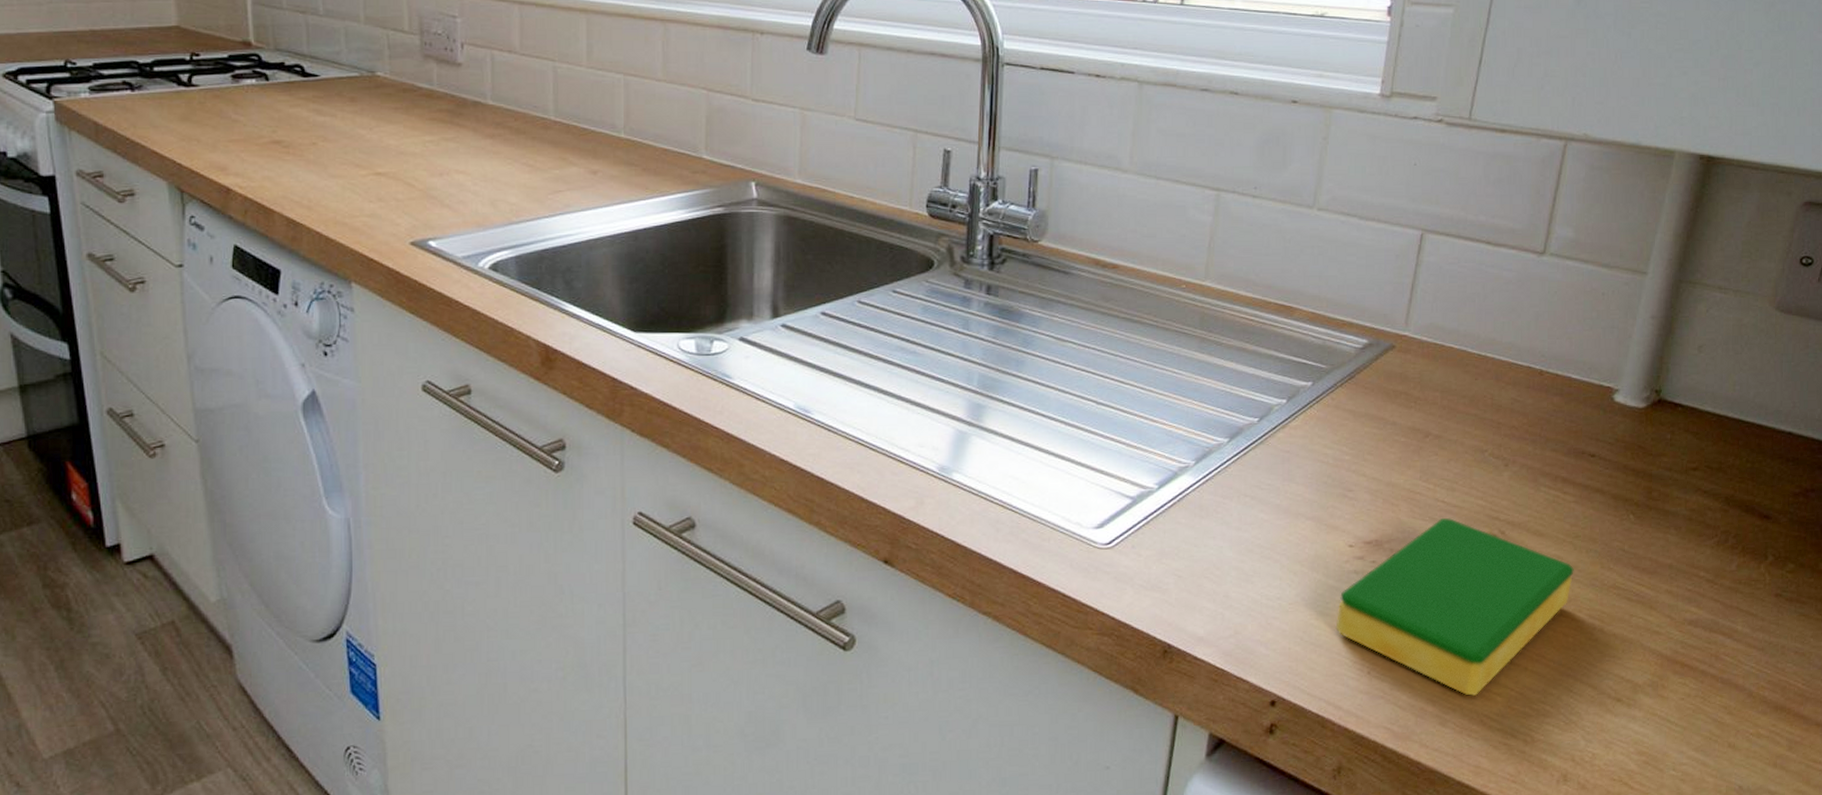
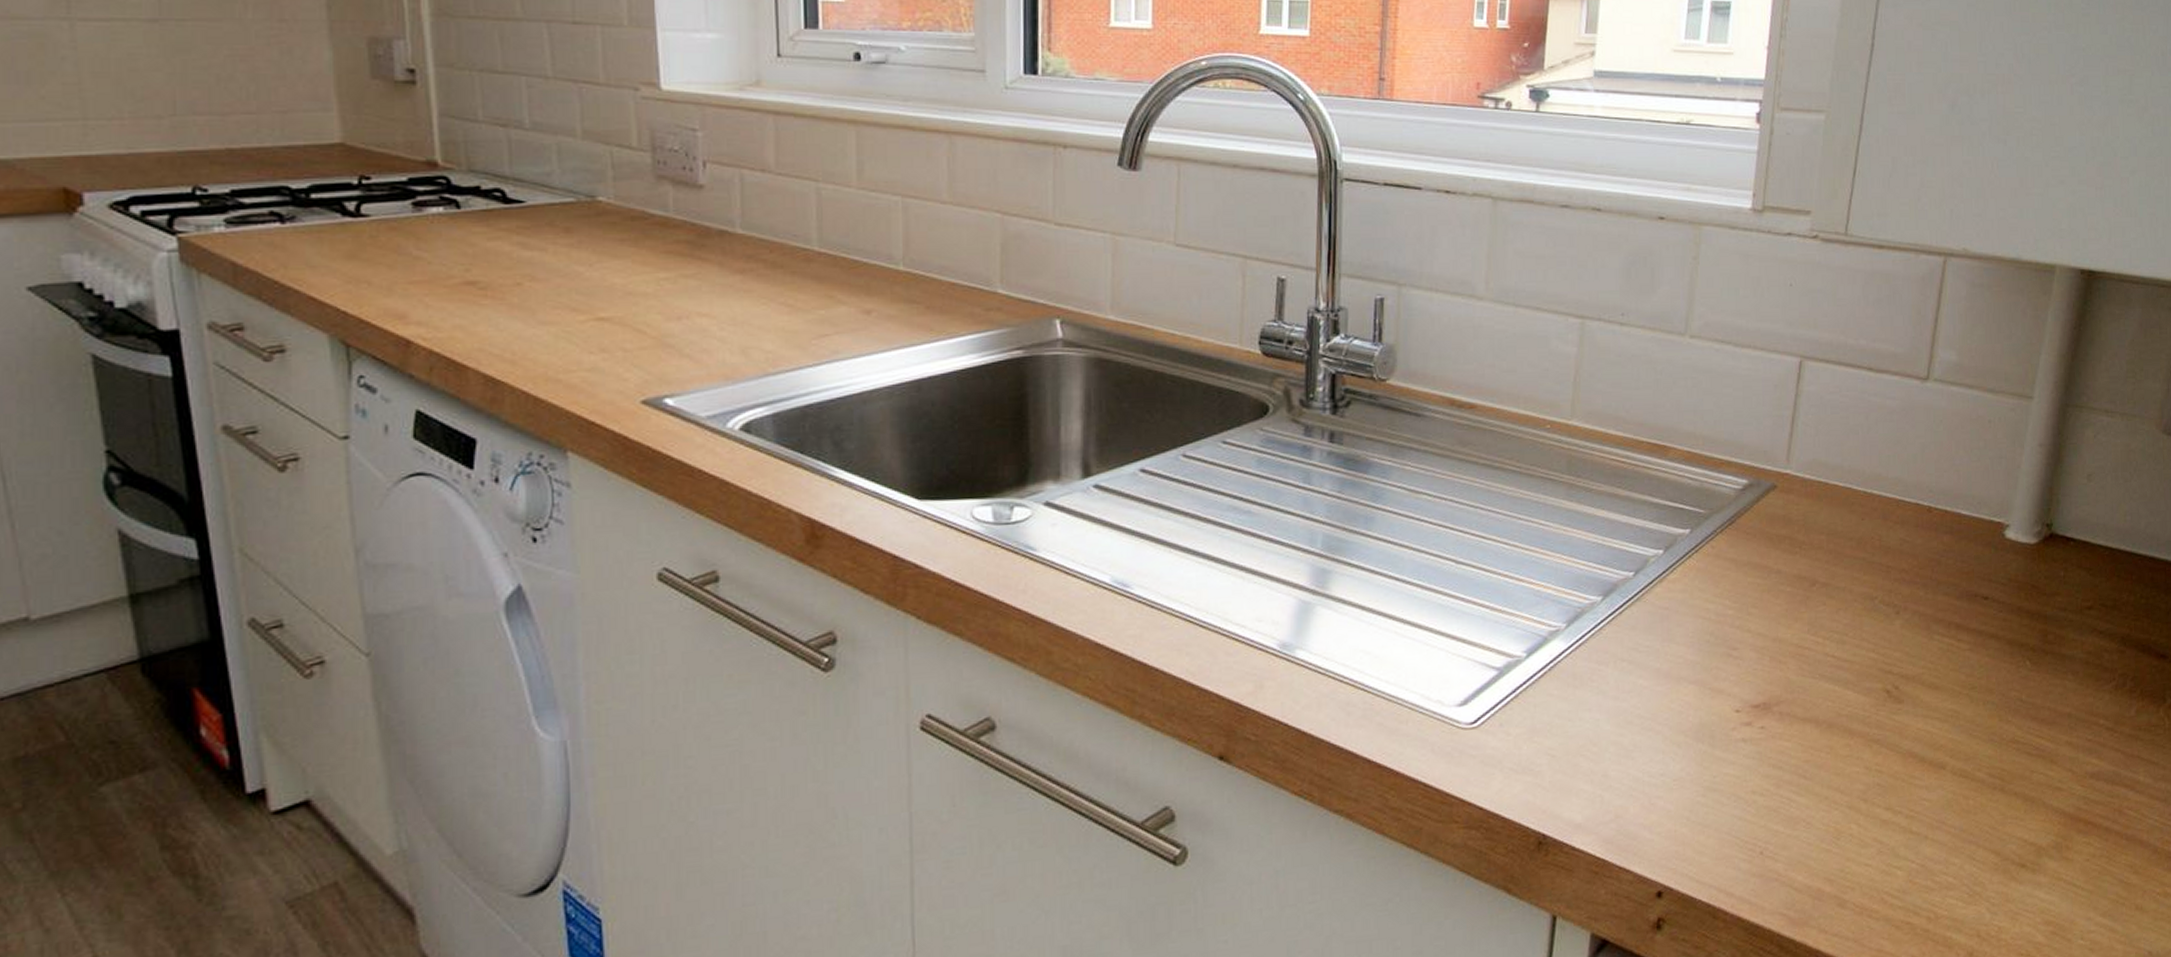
dish sponge: present [1335,517,1574,696] -> none [1724,674,1972,872]

